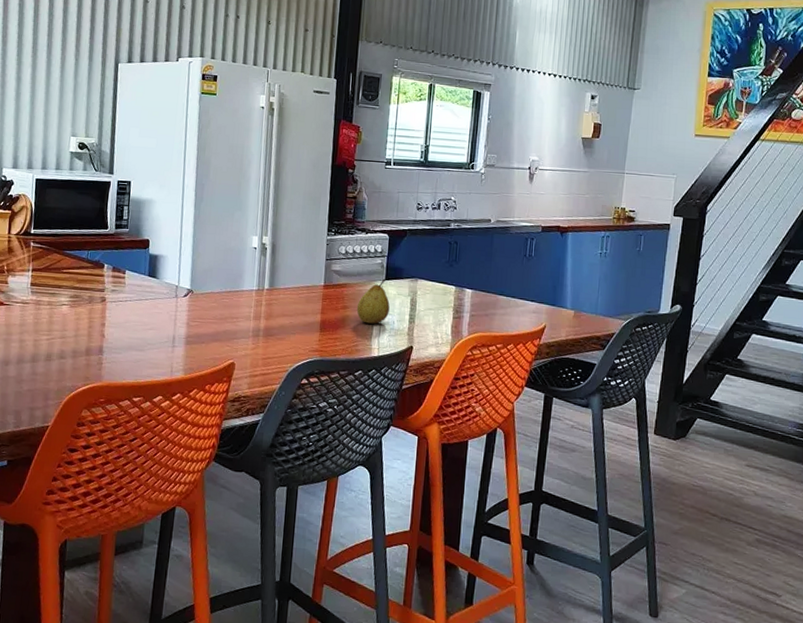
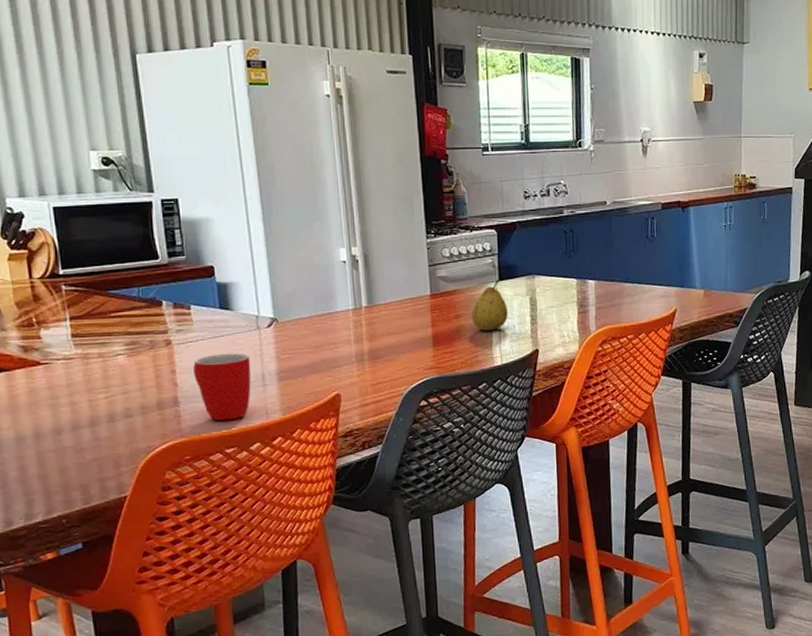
mug: none [118,314,166,373] -> present [193,353,251,421]

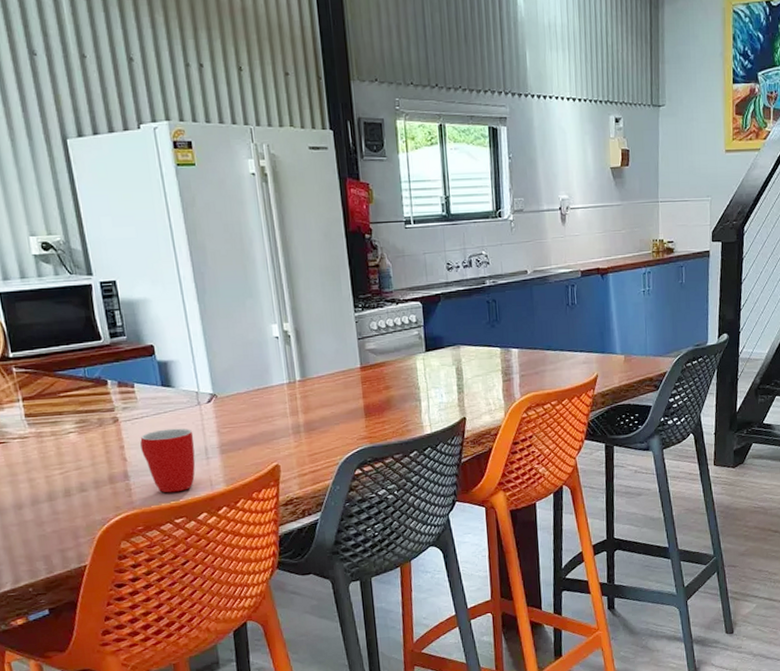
fruit: present [471,280,508,331] -> none [400,351,436,401]

